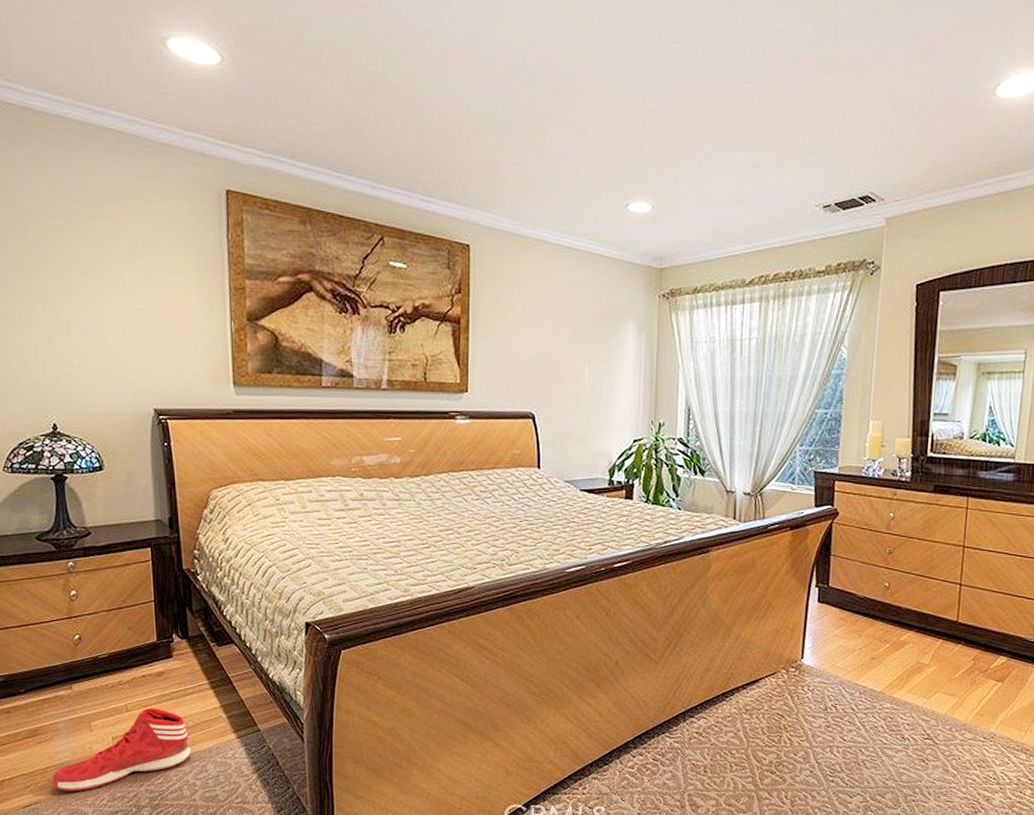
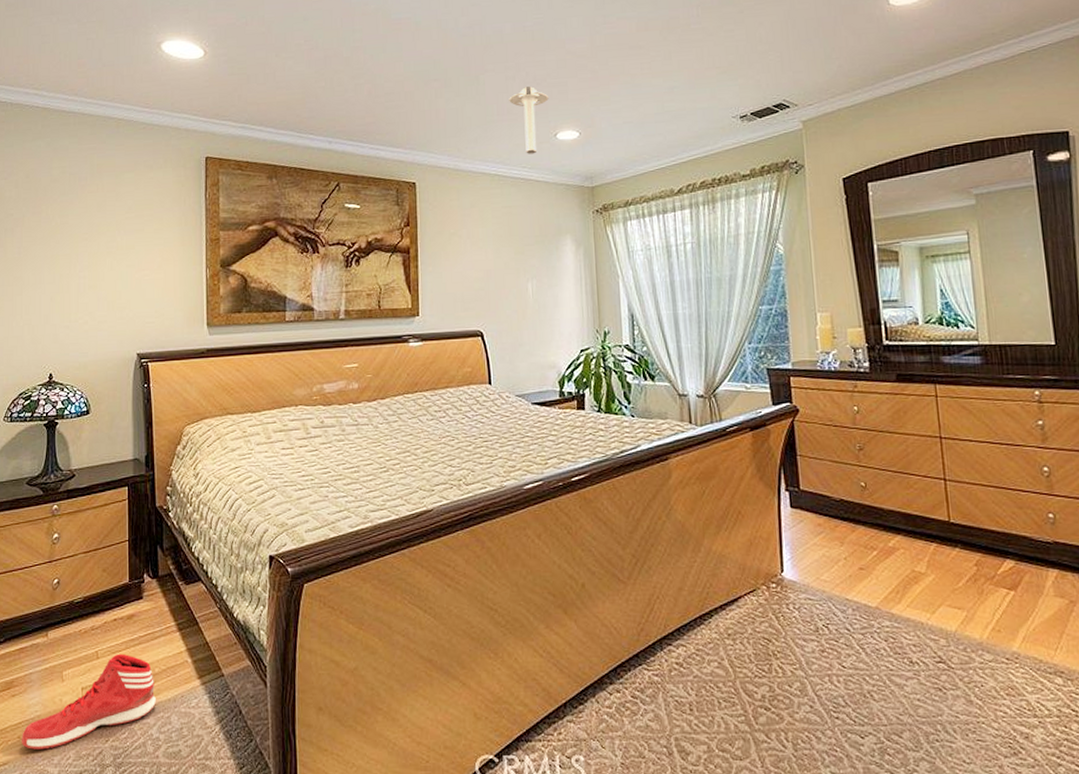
ceiling light: none [578,146,623,225] -> present [509,86,549,154]

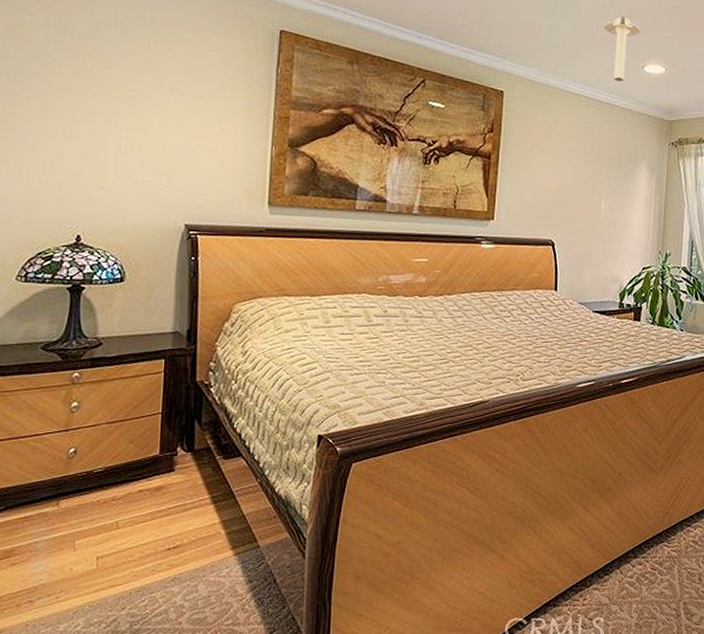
sneaker: present [22,654,156,750] -> none [21,525,182,618]

